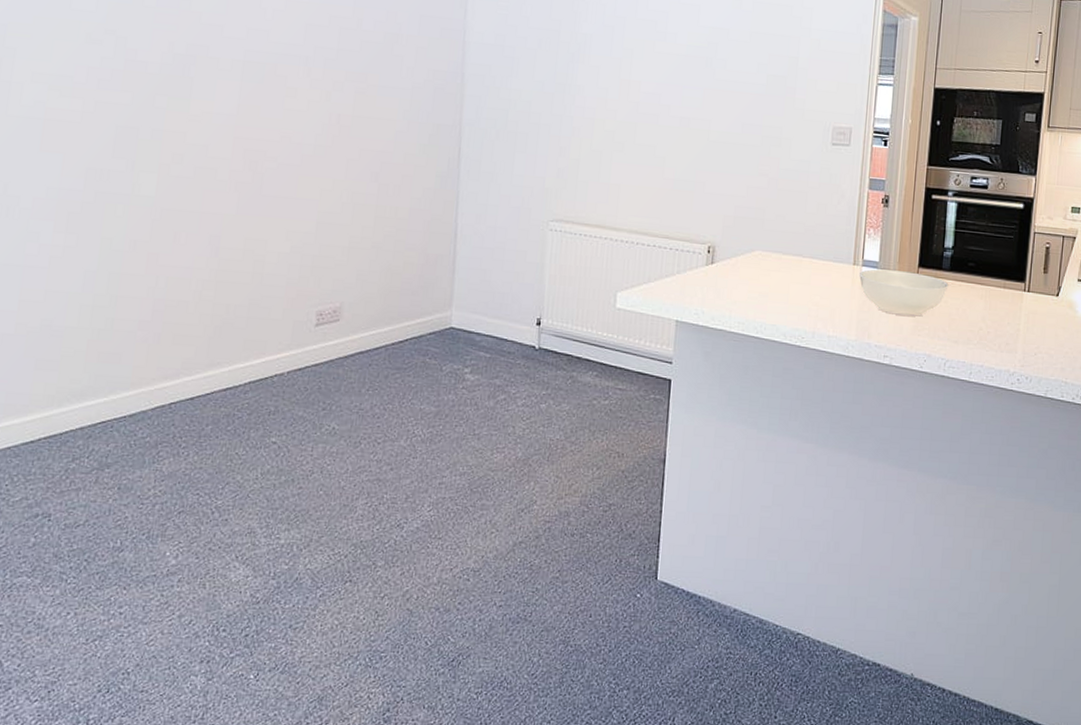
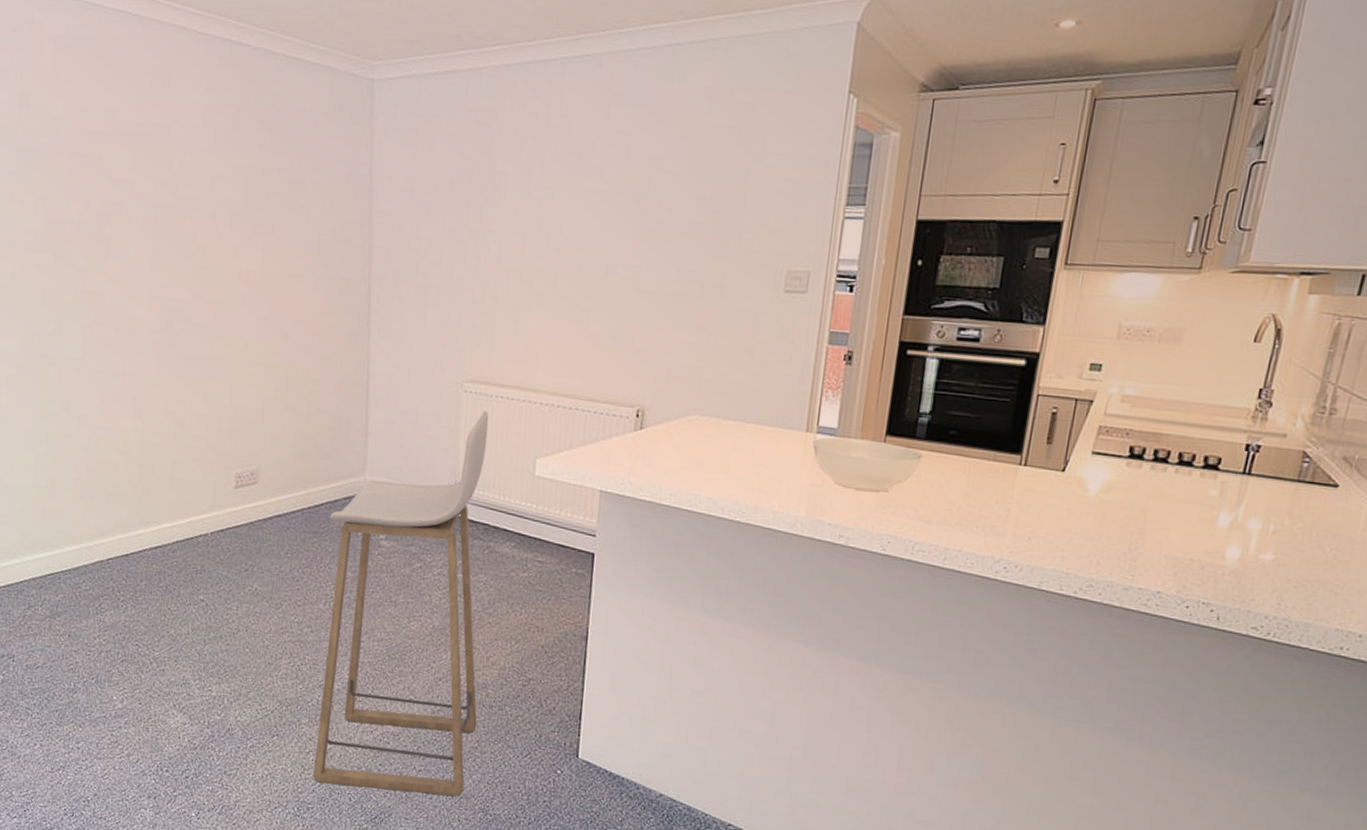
bar stool: none [388,247,573,630] -> present [313,410,489,796]

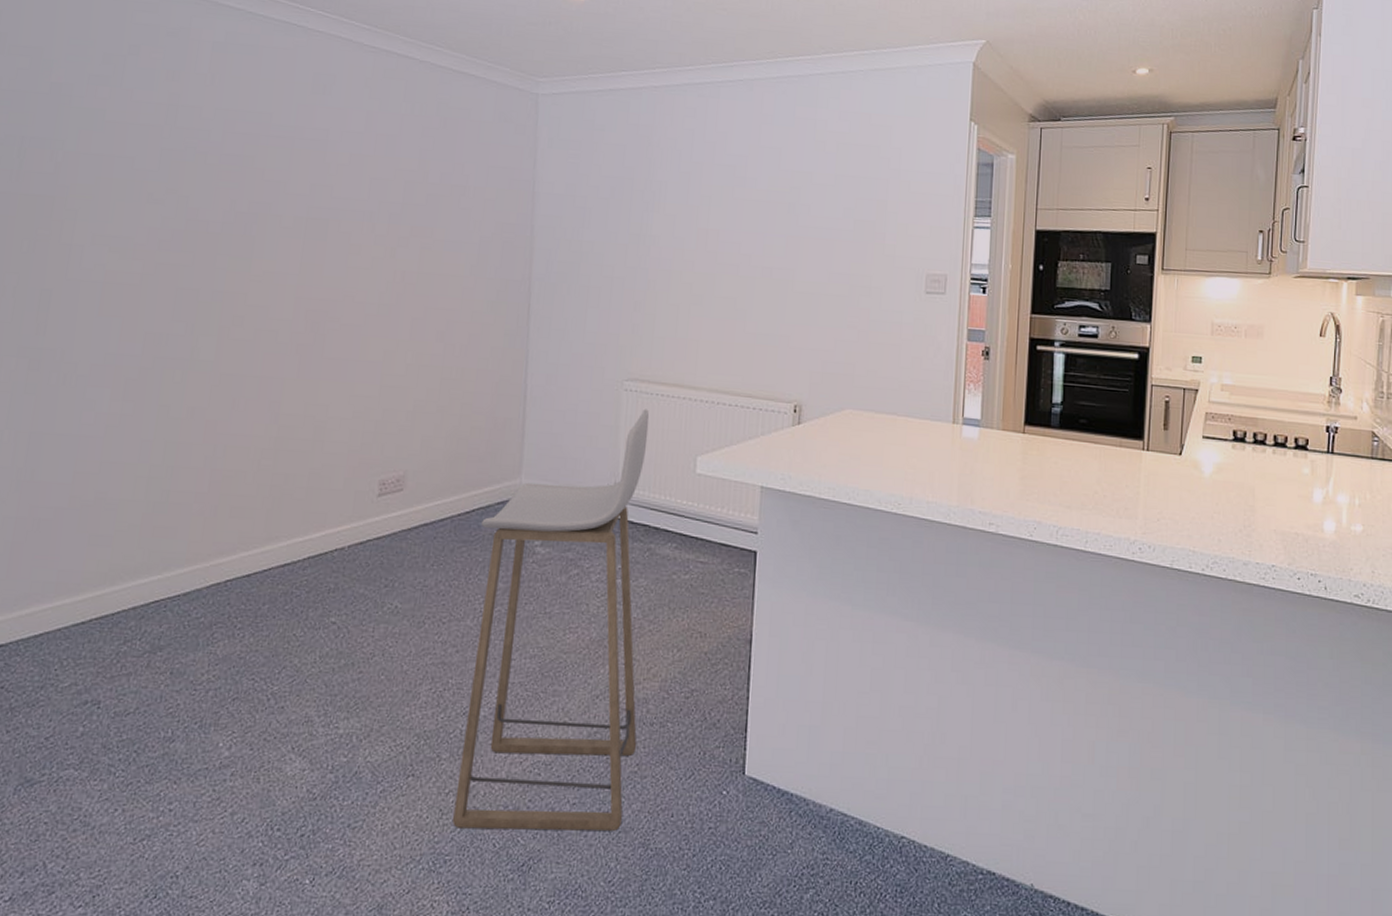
bowl: present [813,437,923,492] -> none [960,427,1059,480]

